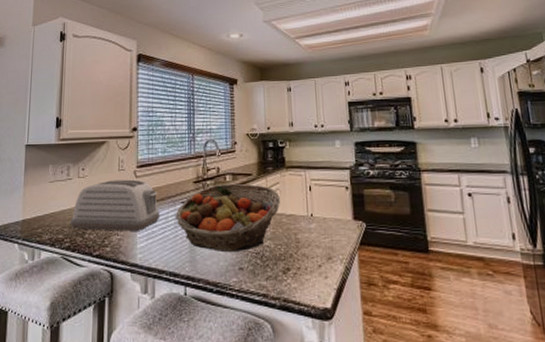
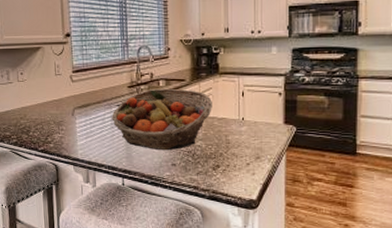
toaster: present [70,179,160,231] -> none [15,83,97,130]

